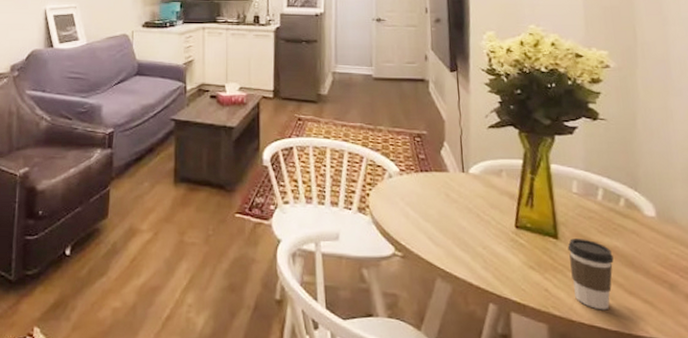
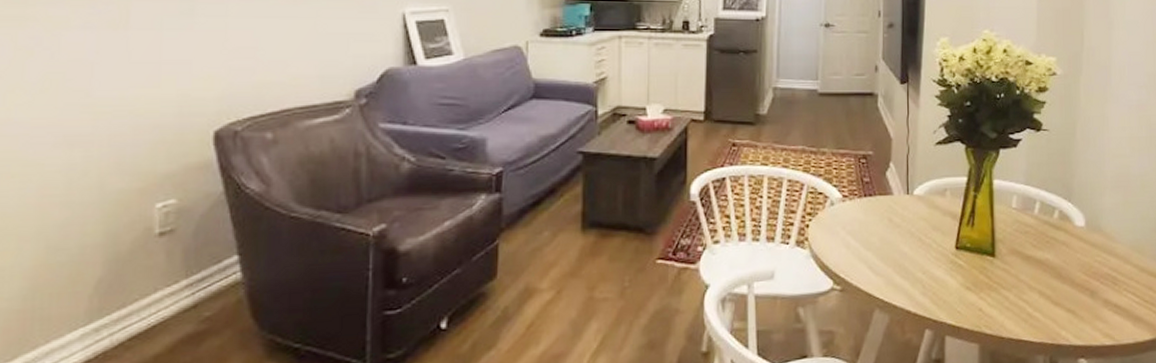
coffee cup: present [567,238,614,310] -> none [1003,254,1044,324]

